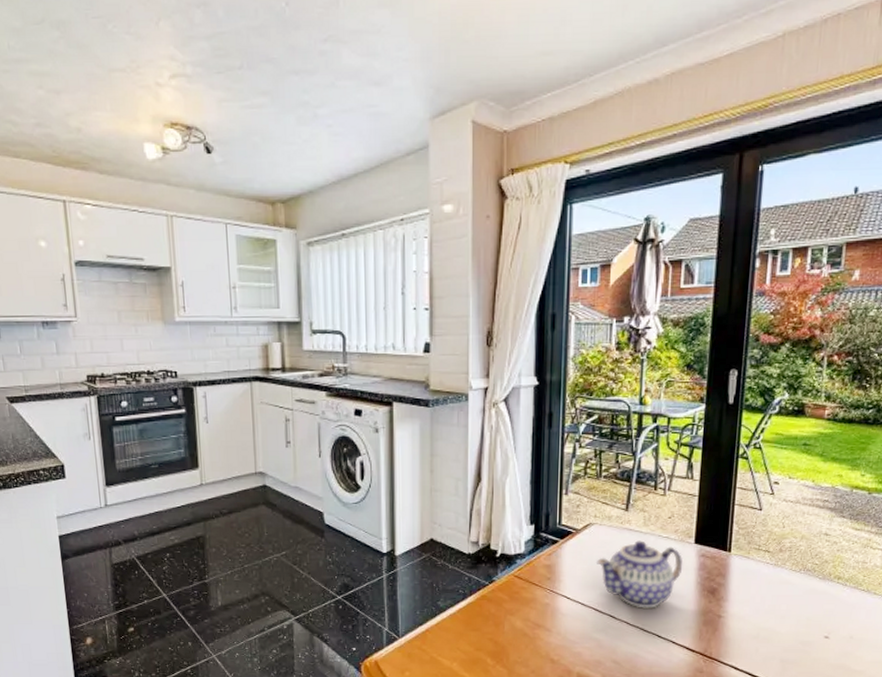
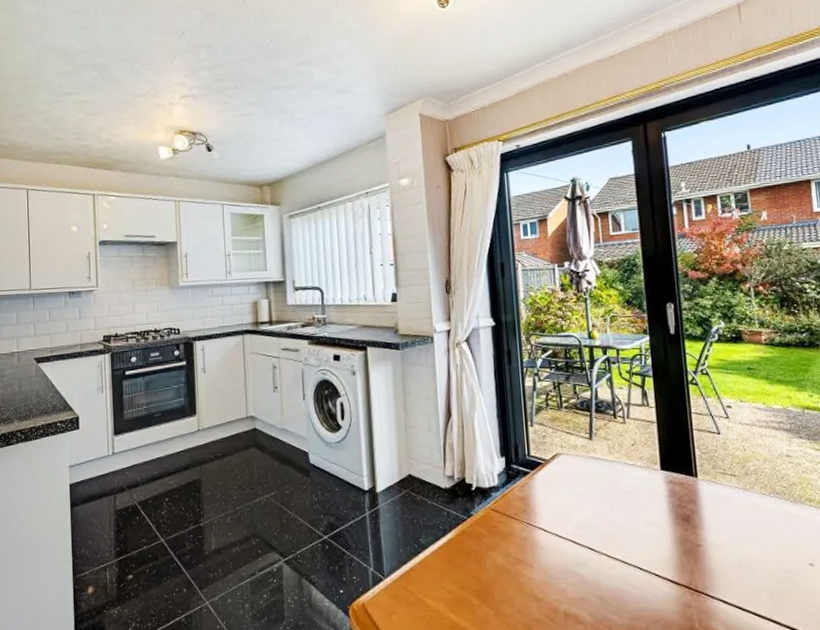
teapot: present [597,540,683,608] -> none [569,469,654,539]

